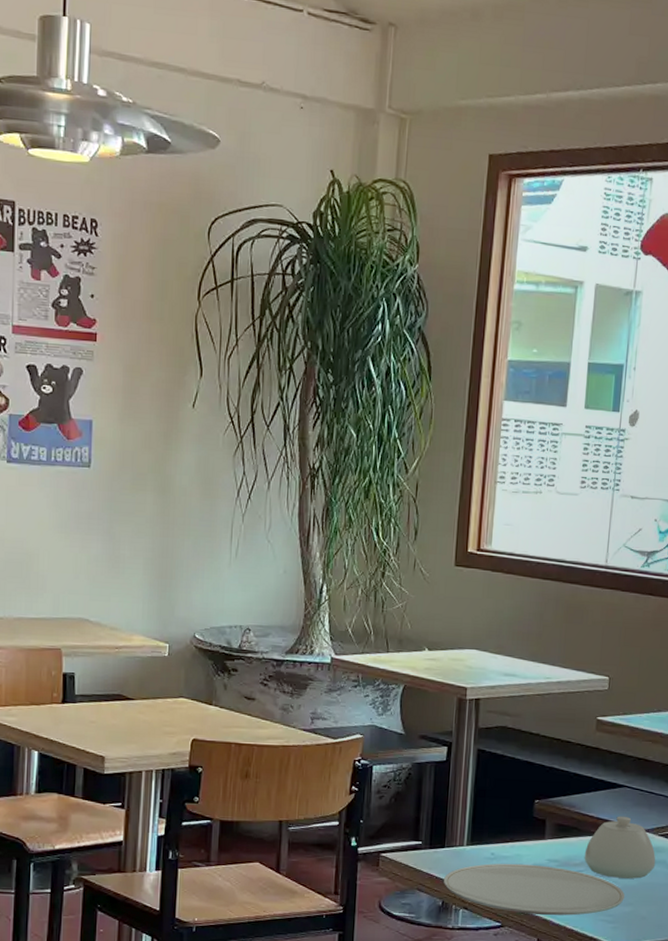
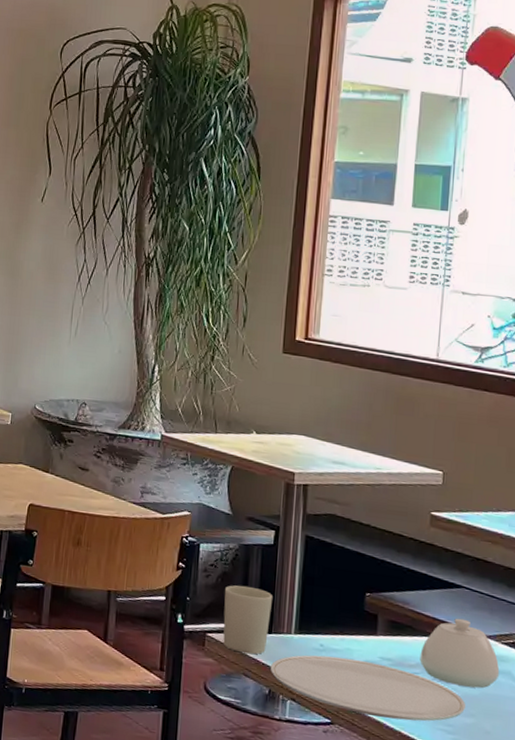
mug: none [397,803,446,870] -> present [223,585,273,655]

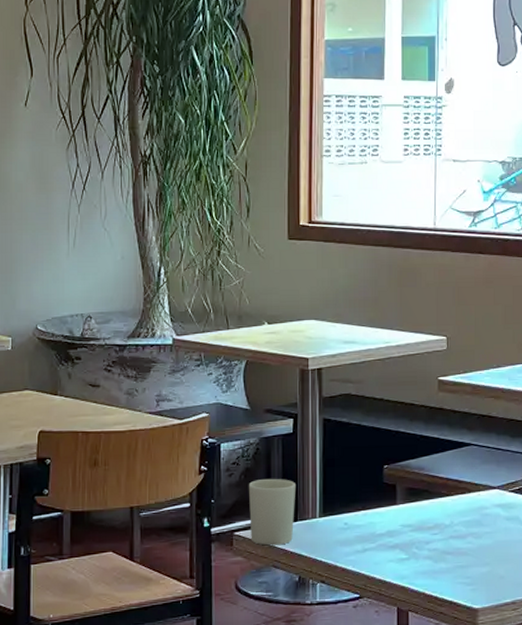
plate: present [270,655,466,721] -> none [298,531,482,583]
sugar bowl: present [419,618,500,689] -> none [437,474,509,538]

